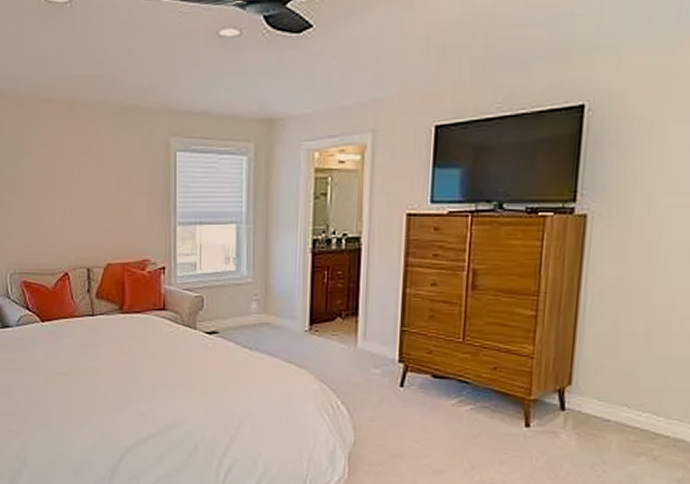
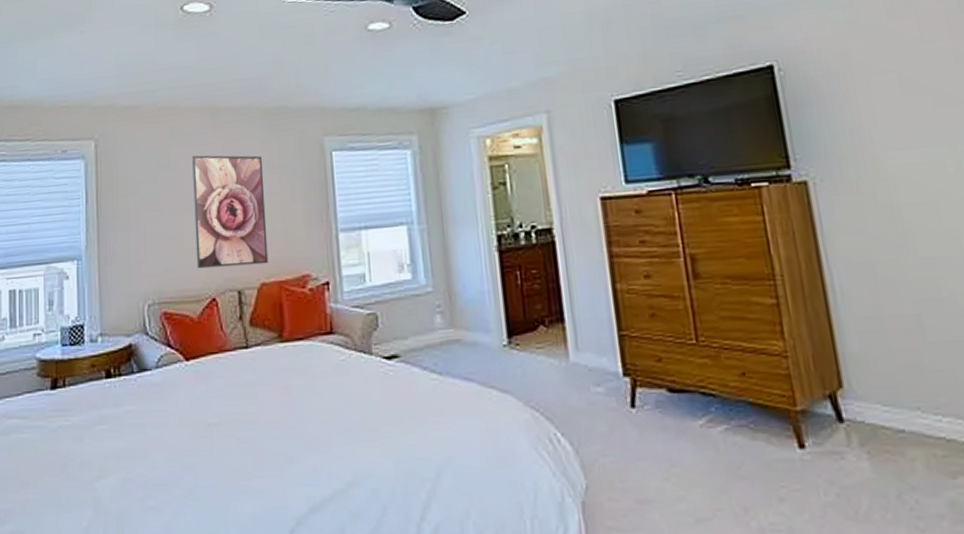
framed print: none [50,145,115,247] -> present [192,155,269,269]

